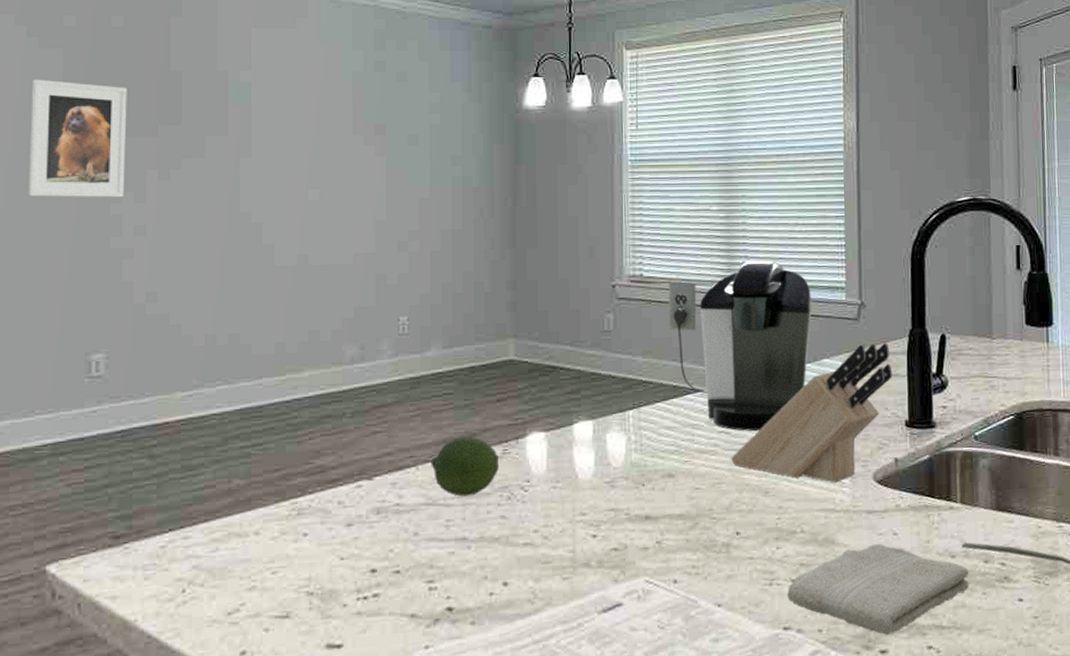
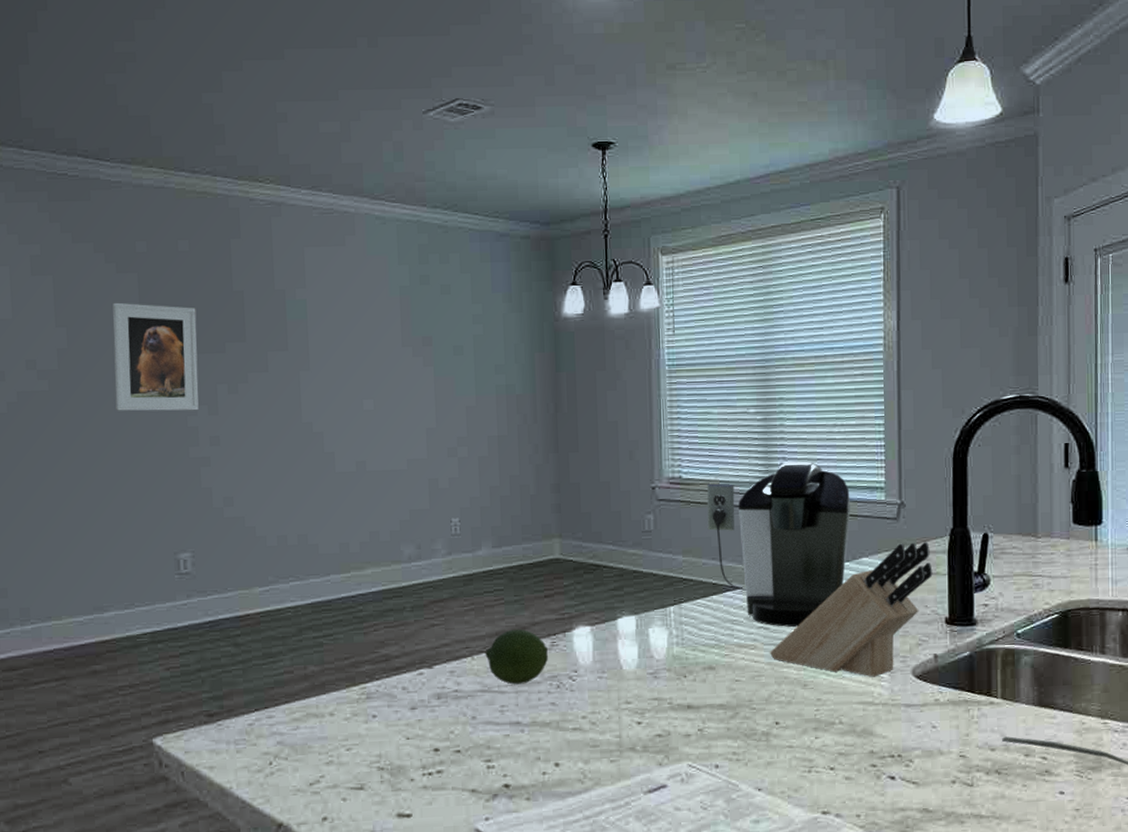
washcloth: present [787,543,969,636] -> none [826,735,1009,823]

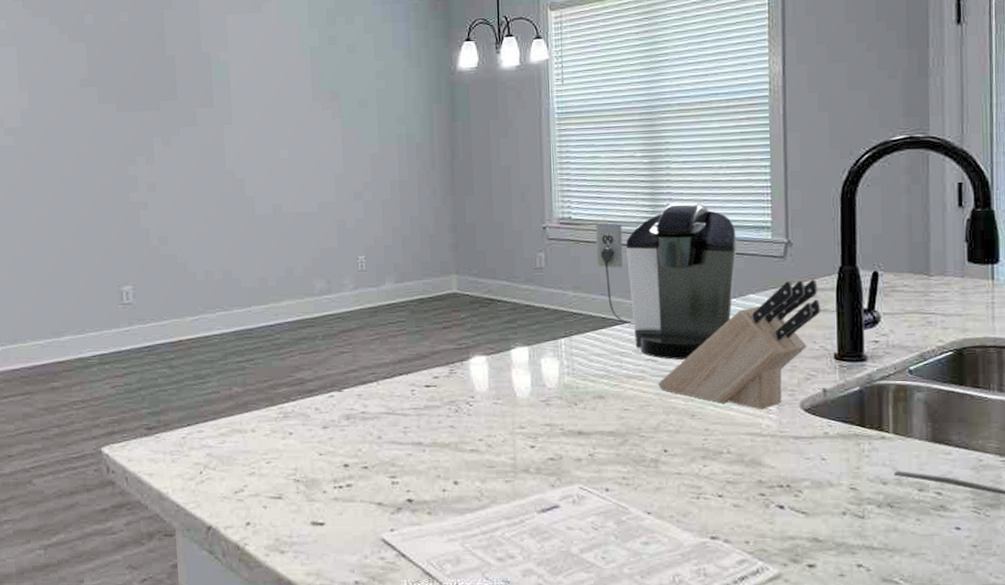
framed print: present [113,302,199,411] -> none [66,68,138,162]
fruit: present [485,629,548,685] -> none [389,357,447,408]

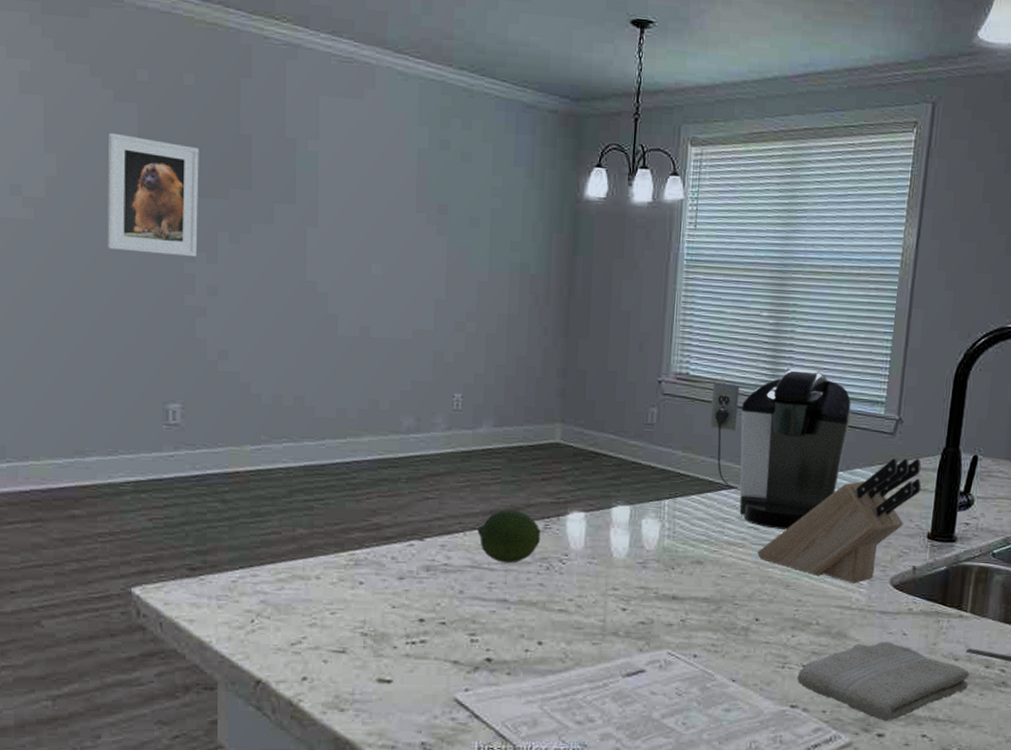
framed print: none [66,68,138,162] -> present [107,132,199,258]
fruit: none [389,357,447,408] -> present [477,509,540,563]
washcloth: none [714,467,902,552] -> present [797,641,969,722]

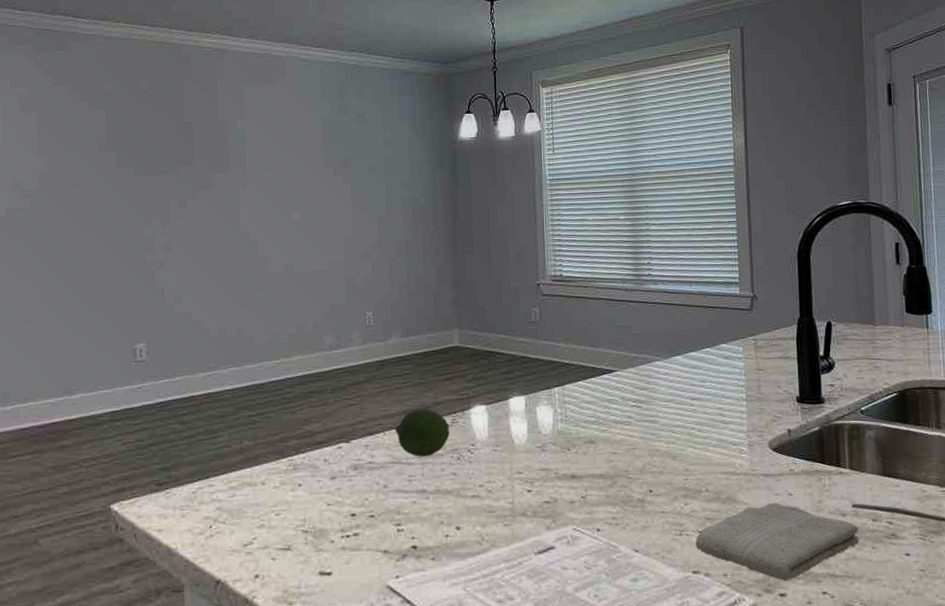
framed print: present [107,132,199,258] -> none [85,133,155,224]
coffee maker: present [709,368,851,530] -> none [584,260,710,406]
knife block: present [757,458,922,584] -> none [643,330,784,450]

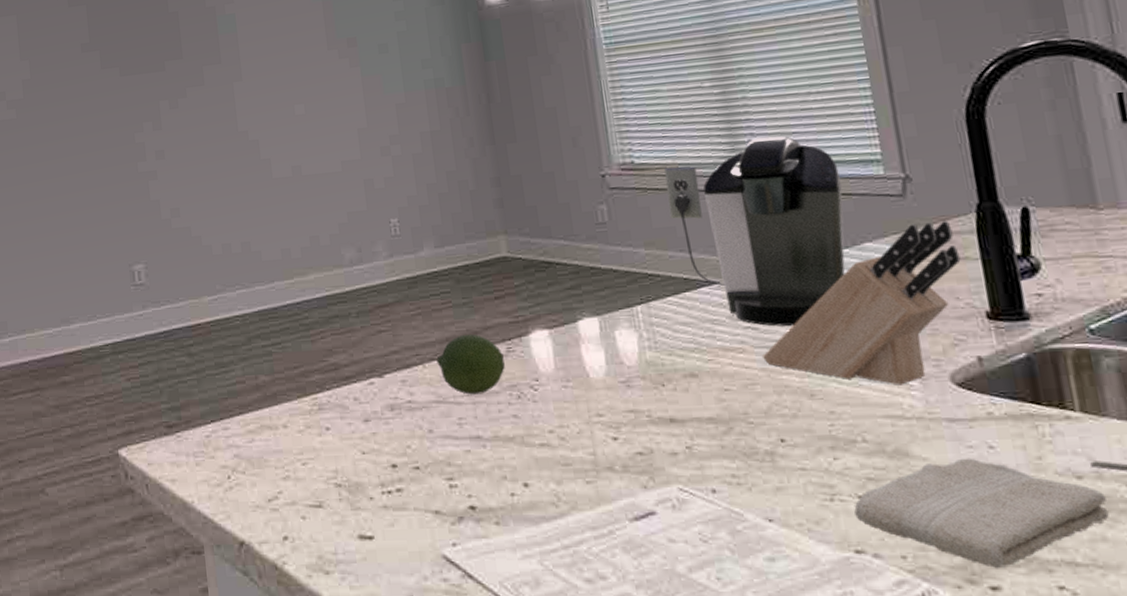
coffee maker: none [584,260,710,406] -> present [664,136,845,327]
knife block: none [643,330,784,450] -> present [763,221,961,386]

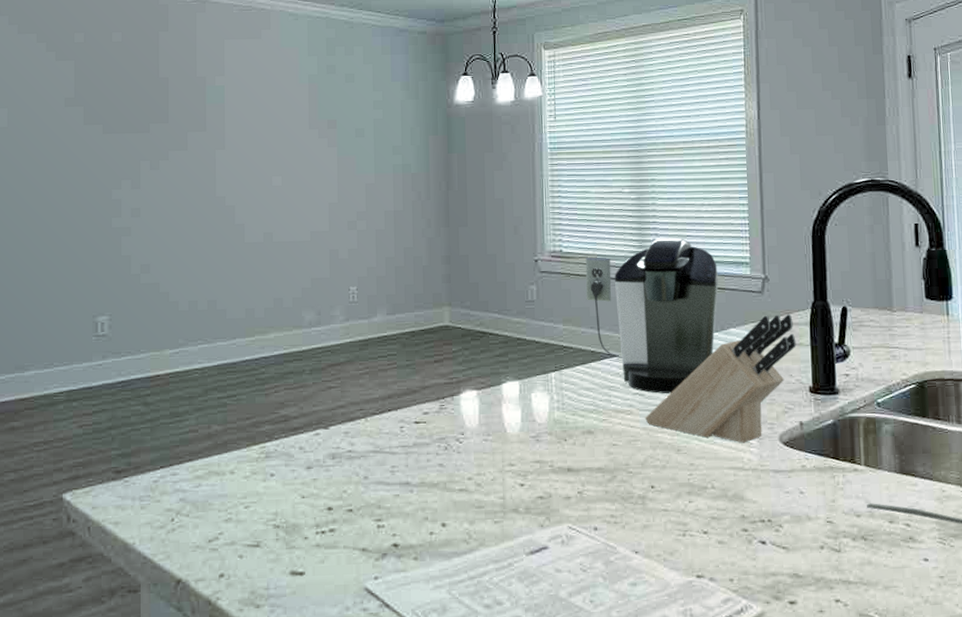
fruit: present [436,333,505,395] -> none [378,392,437,446]
washcloth: present [854,458,1109,569] -> none [700,501,875,588]

